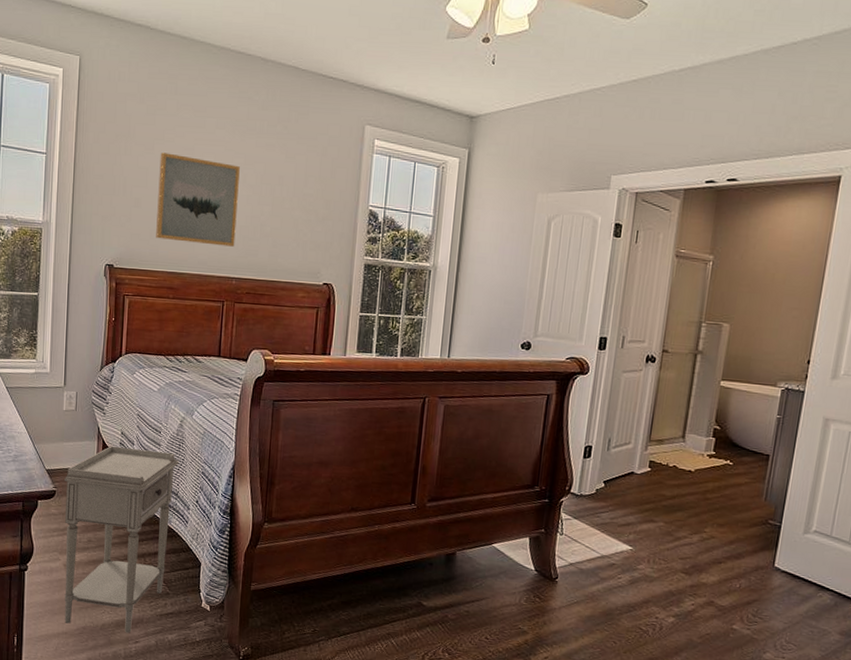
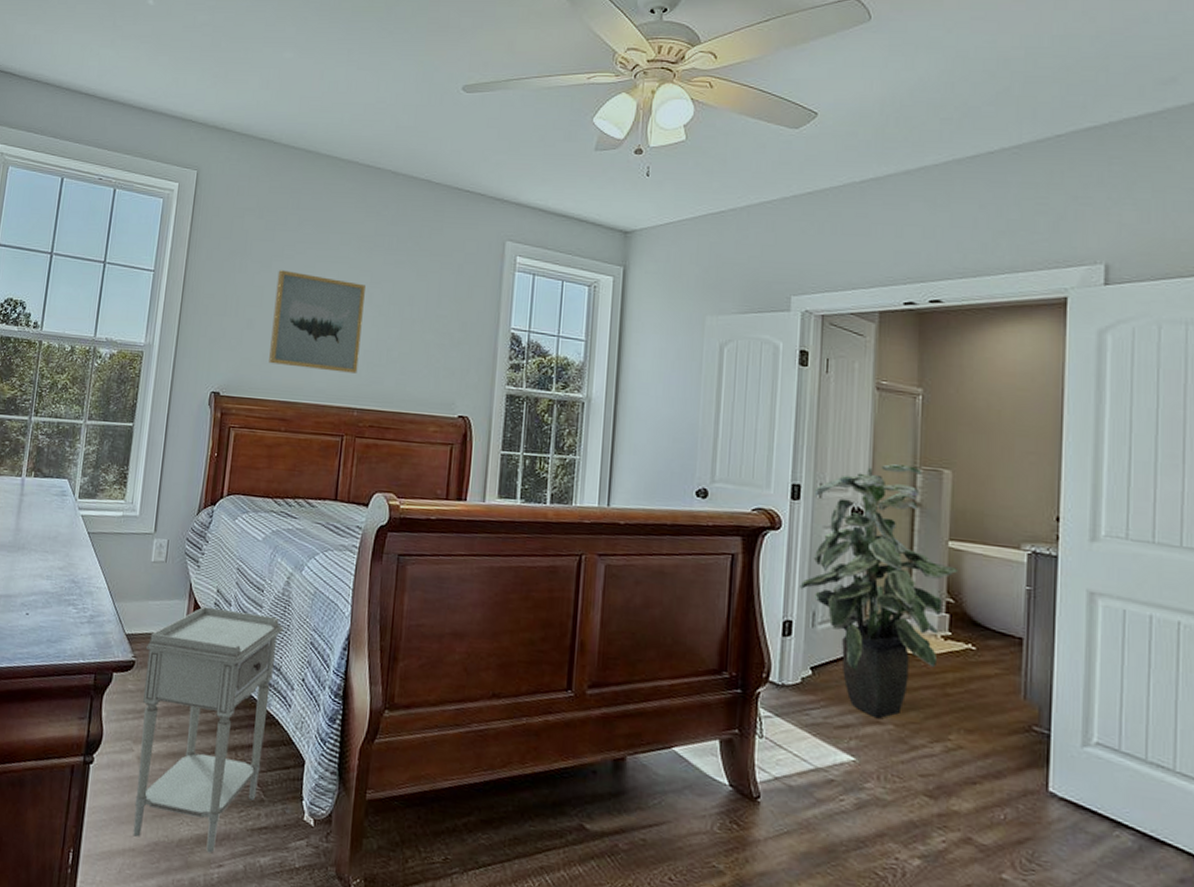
indoor plant: none [600,319,727,519] -> present [799,464,959,719]

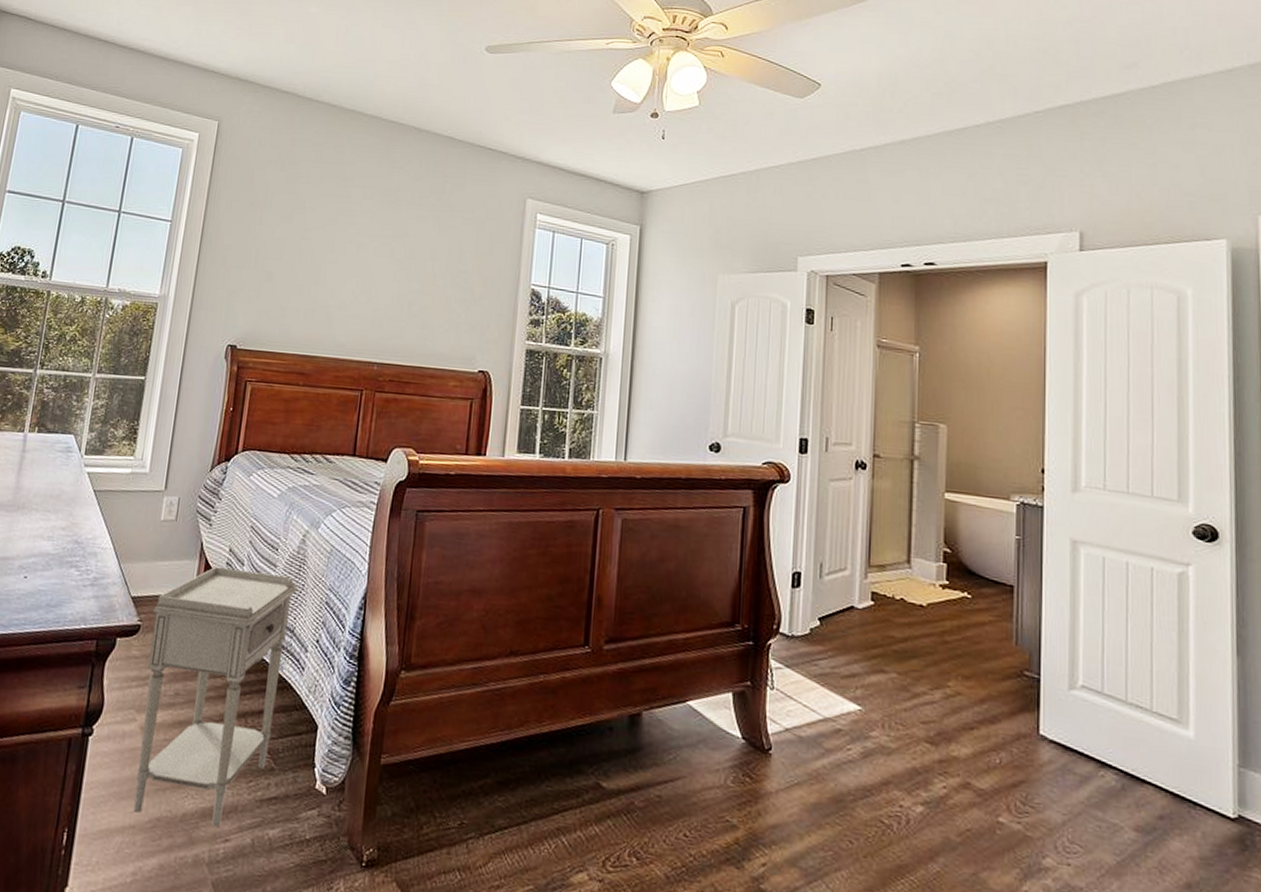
wall art: present [269,270,365,373] -> none [288,223,387,327]
indoor plant: present [799,464,959,719] -> none [808,418,955,668]

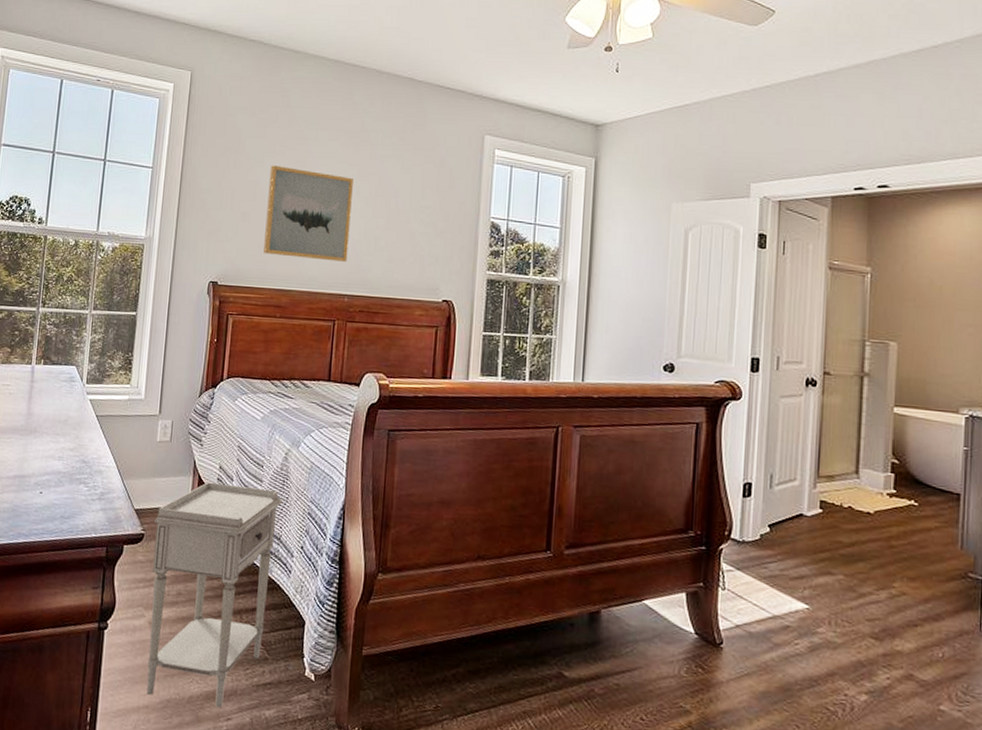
wall art: none [288,223,387,327] -> present [263,165,353,262]

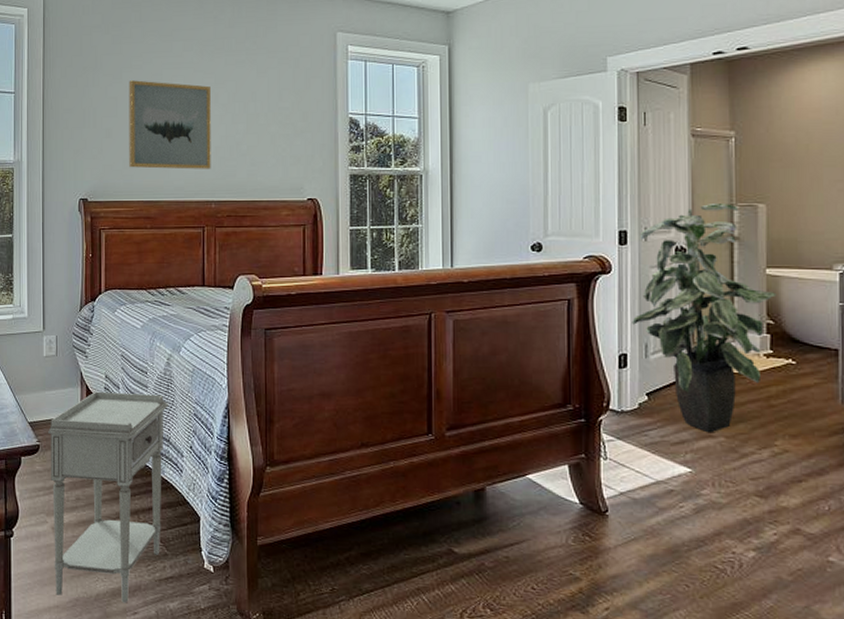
indoor plant: none [758,337,903,570] -> present [632,204,777,433]

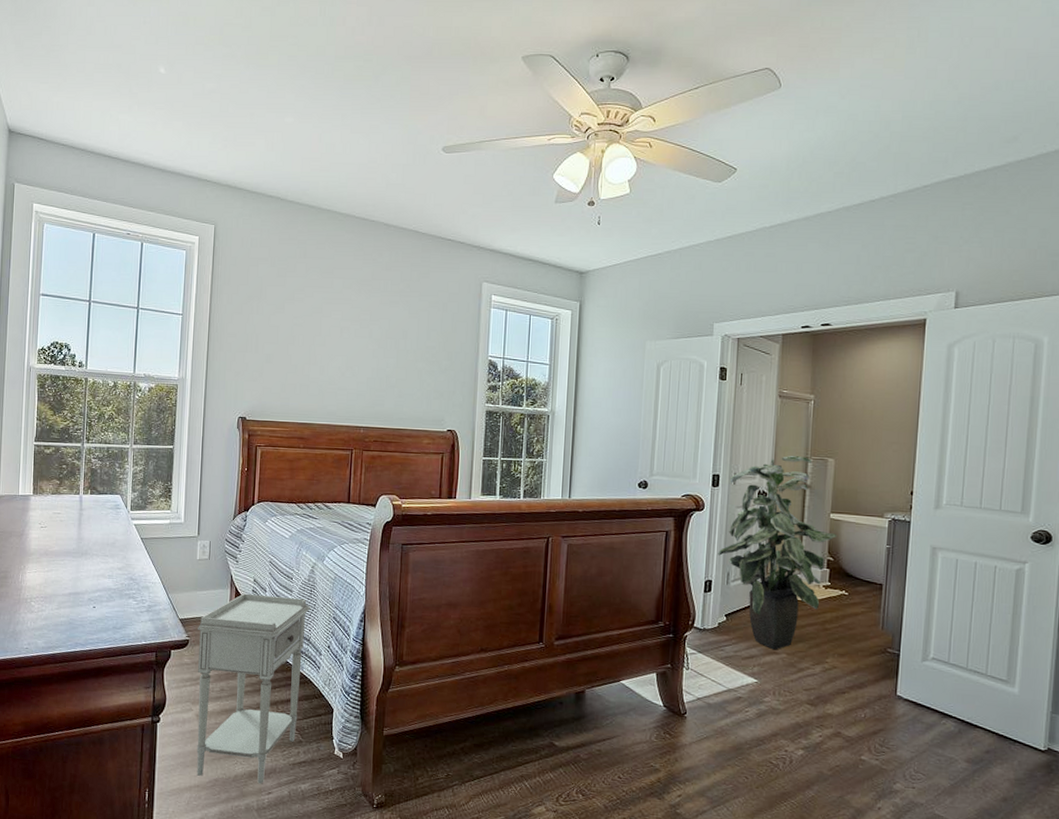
wall art: present [128,80,211,170] -> none [287,311,366,398]

